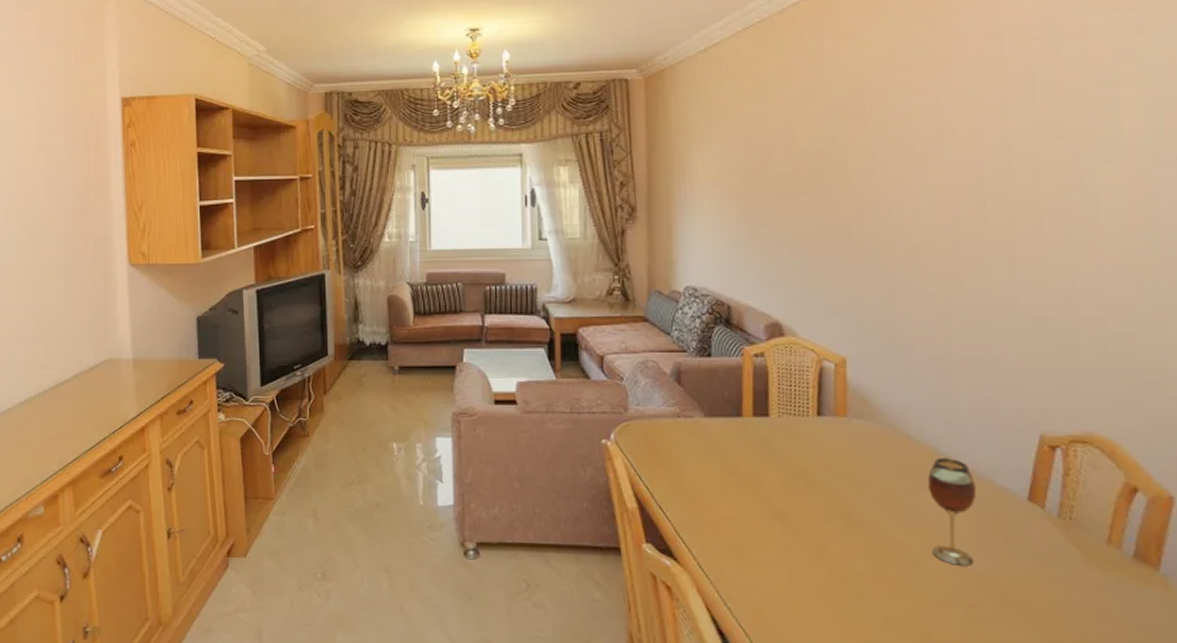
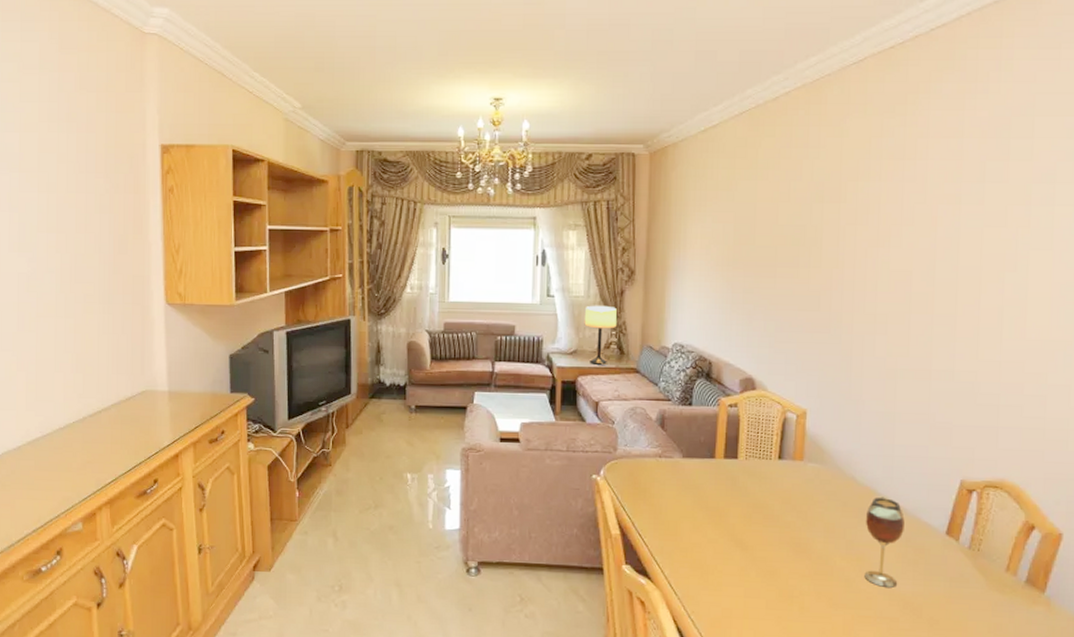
table lamp: none [582,247,620,315] -> present [584,305,617,366]

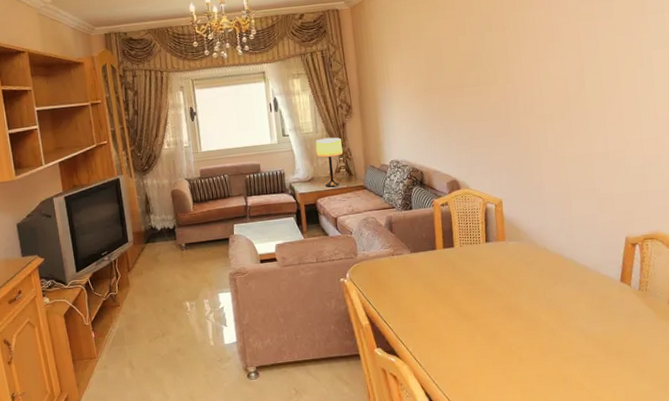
wineglass: present [864,498,905,587] -> none [558,260,589,332]

